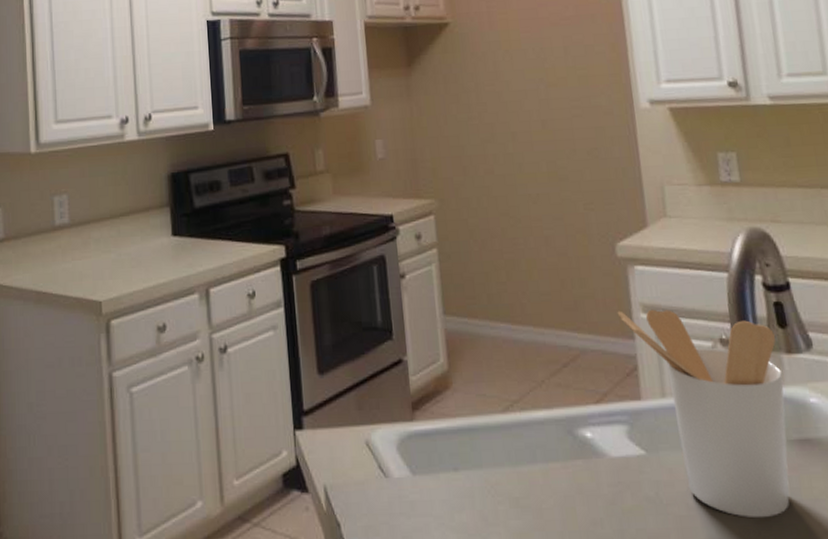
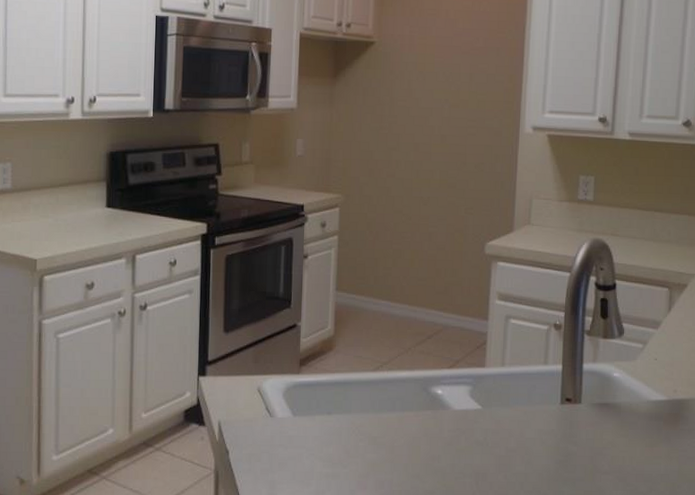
utensil holder: present [617,309,790,518] -> none [477,297,597,460]

